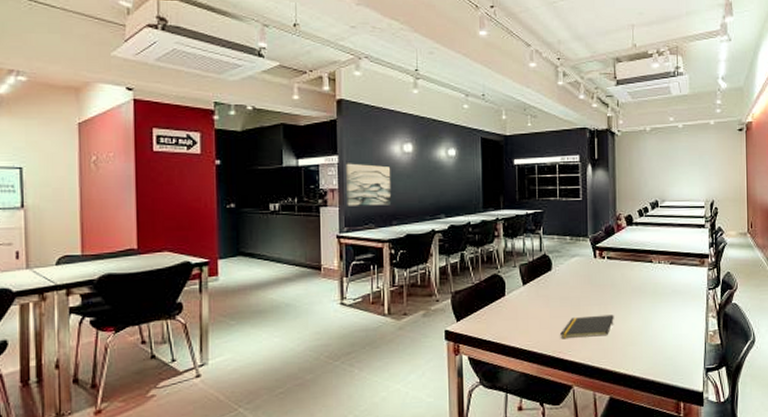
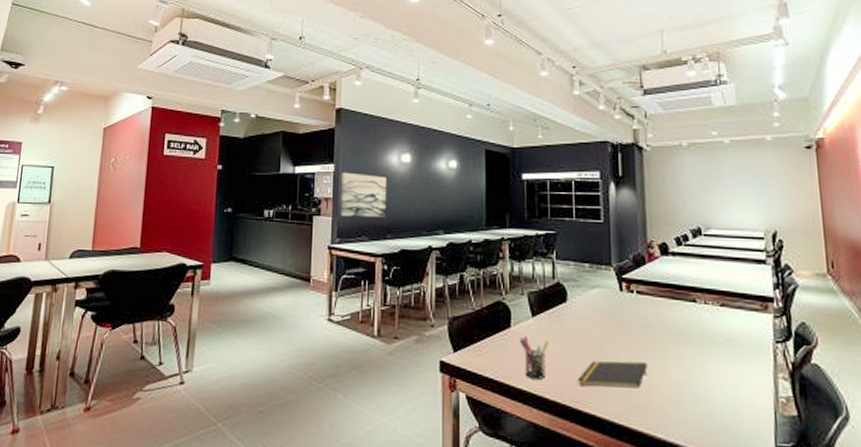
pen holder: none [512,303,538,337] -> present [519,336,550,380]

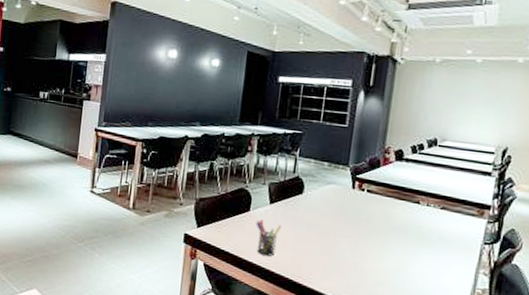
wall art: present [340,172,388,218] -> none [108,62,154,107]
notepad: present [578,361,648,389] -> none [302,245,366,271]

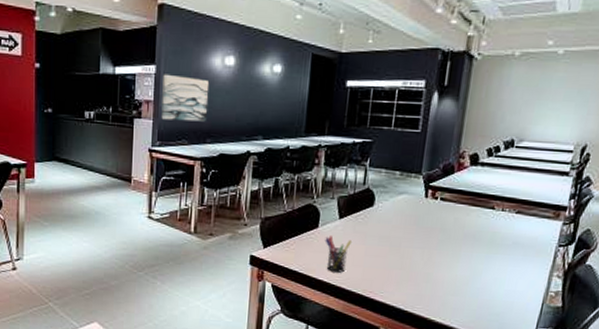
wall art: none [108,62,154,107] -> present [161,74,210,122]

